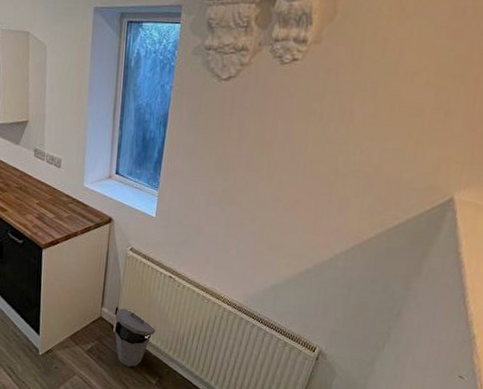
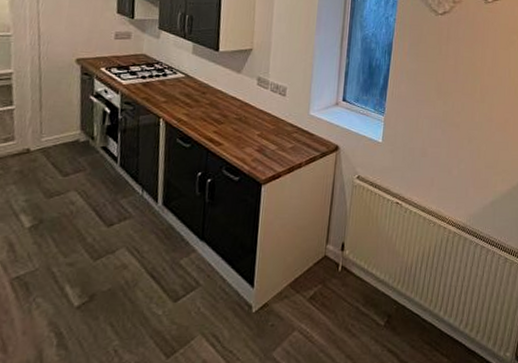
trash can: present [114,308,156,367] -> none [340,243,384,310]

